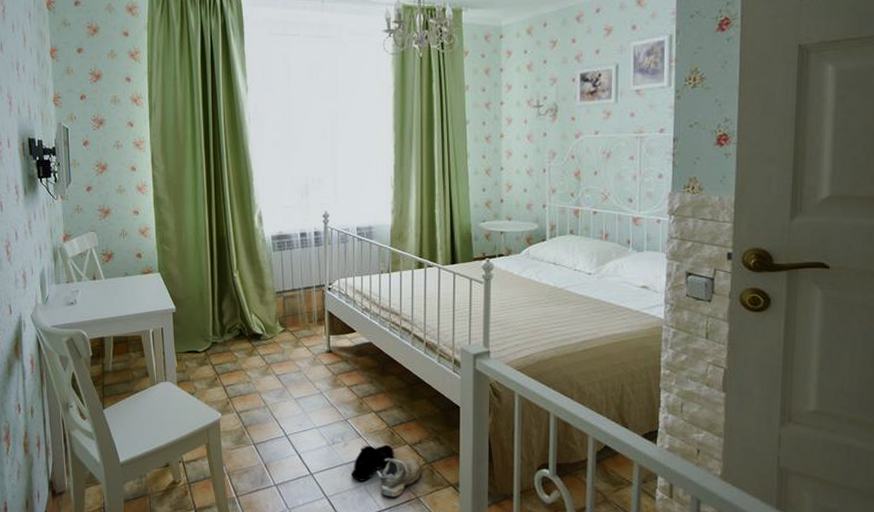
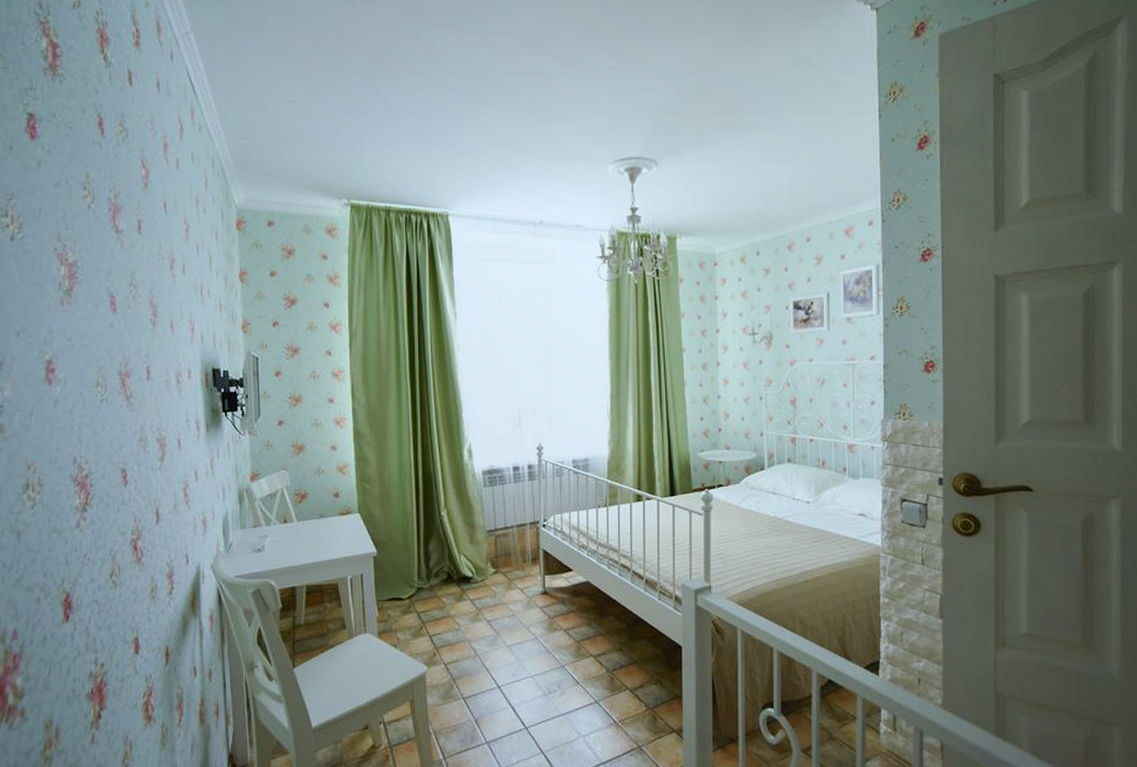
shoe: present [351,444,421,498] -> none [568,691,642,749]

